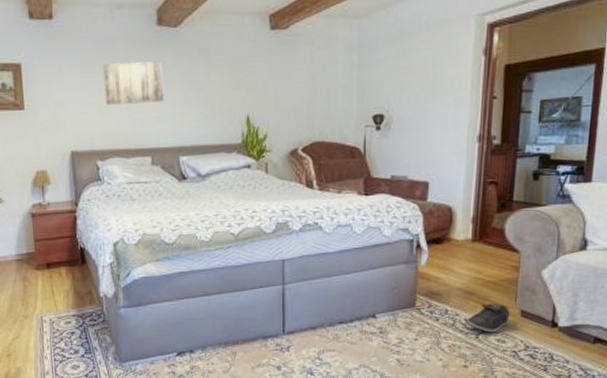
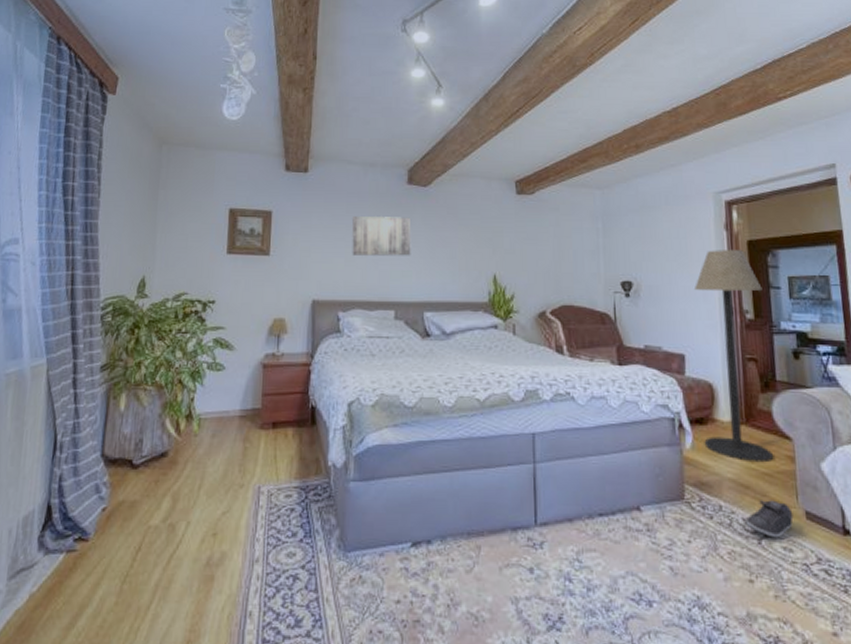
floor lamp: none [438,75,513,274] -> present [695,250,774,463]

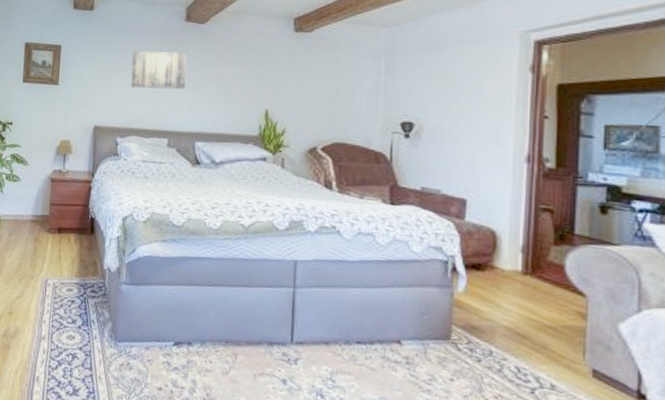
floor lamp: present [695,250,774,463] -> none [479,93,570,316]
shoe: present [745,500,794,538] -> none [518,351,577,391]

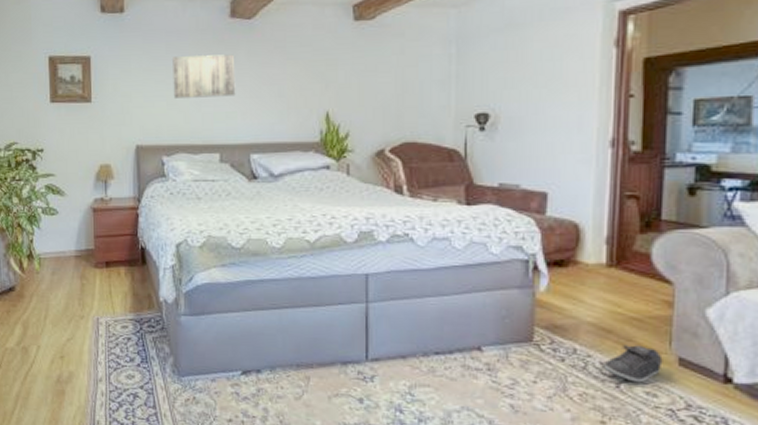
shoe: none [518,351,577,391] -> present [603,344,663,383]

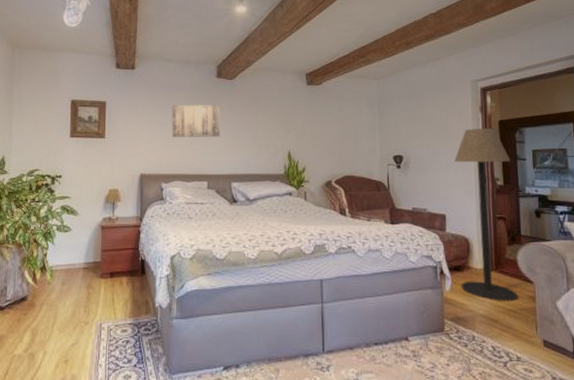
floor lamp: none [562,70,657,307] -> present [454,128,518,302]
shoe: present [603,344,663,383] -> none [494,331,533,362]

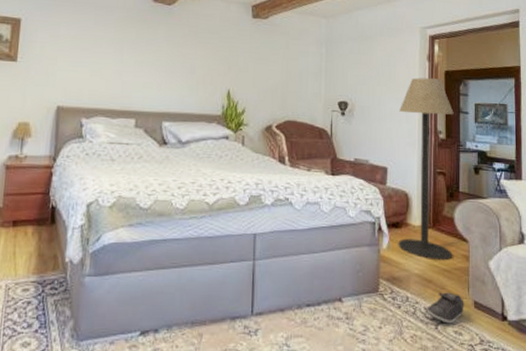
wall art: present [172,105,221,137] -> none [97,29,155,69]
shoe: none [494,331,533,362] -> present [426,292,464,324]

